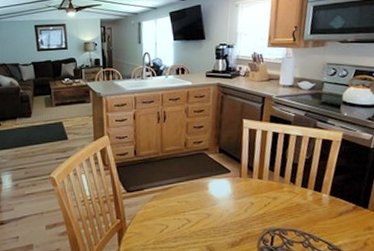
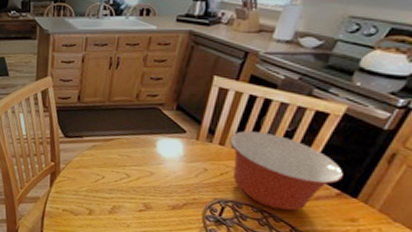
mixing bowl: none [265,163,354,230] -> present [229,131,343,211]

